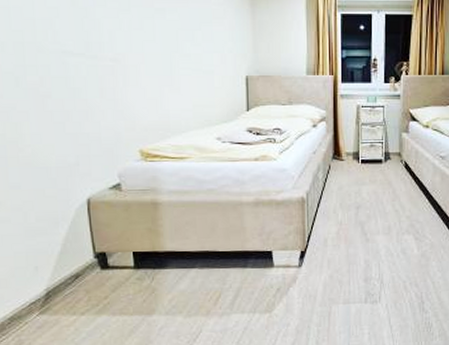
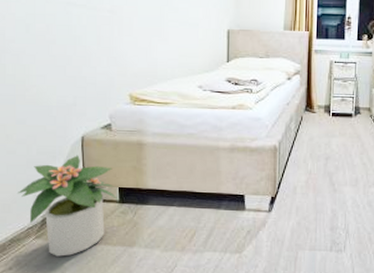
potted plant: none [16,220,133,332] -> present [18,155,119,257]

